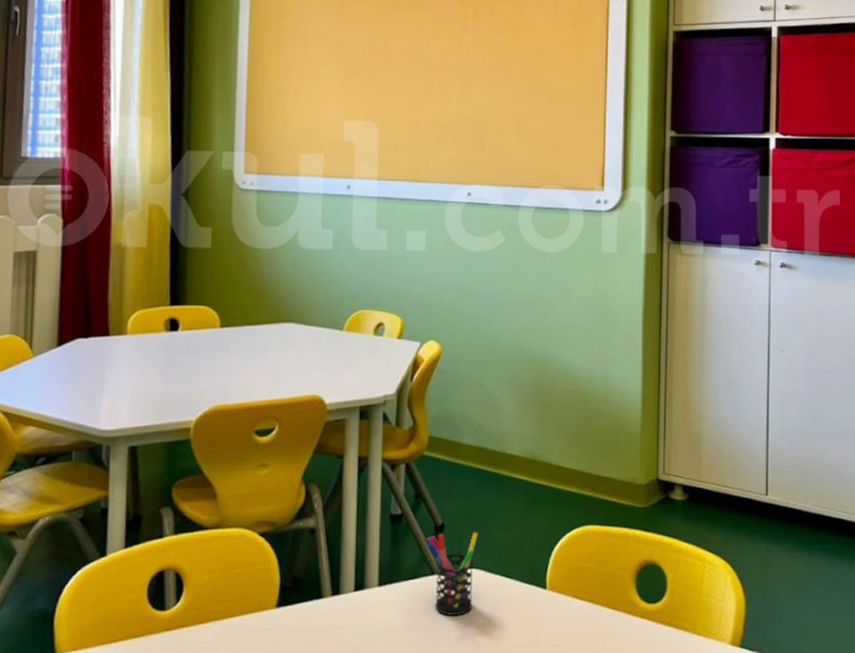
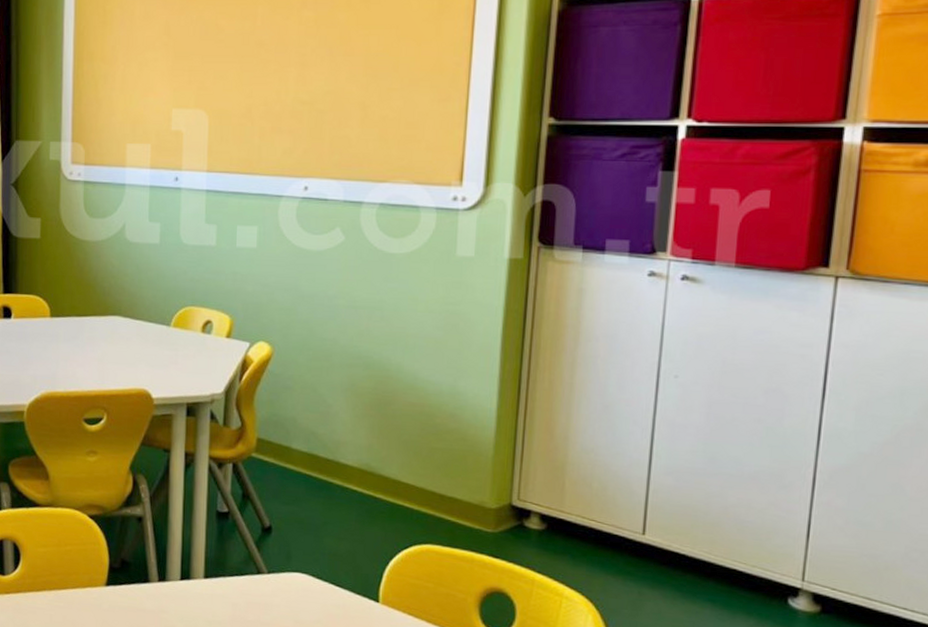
pen holder: present [426,532,478,616] -> none [253,535,307,617]

